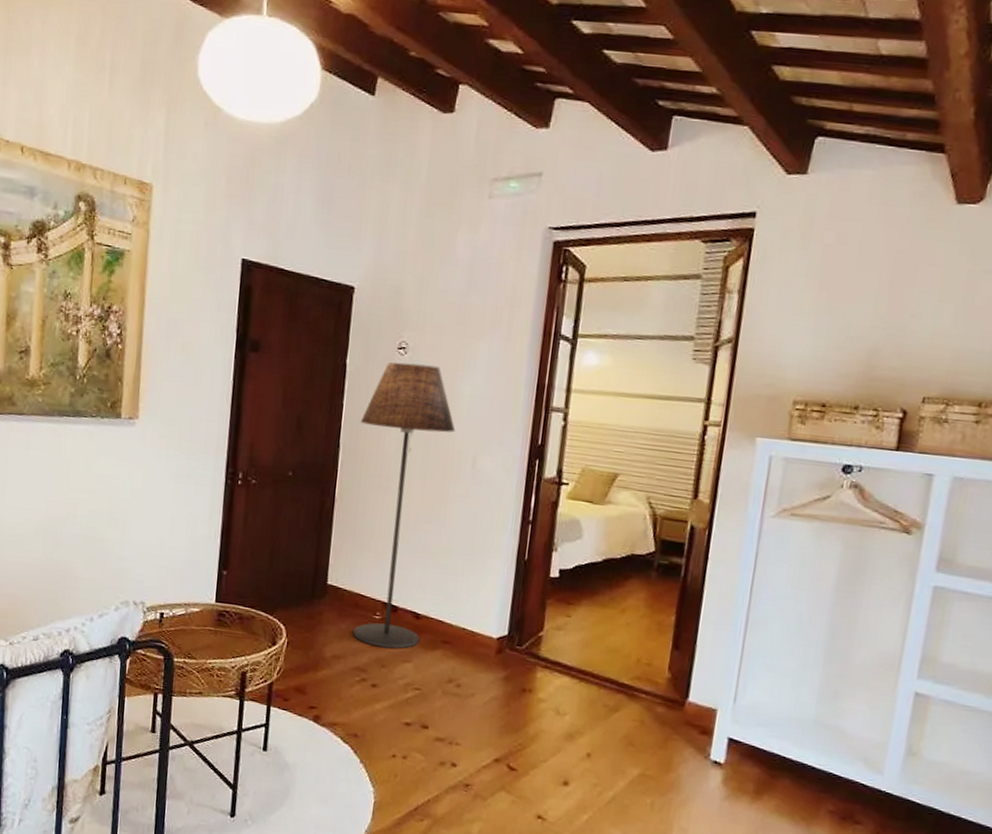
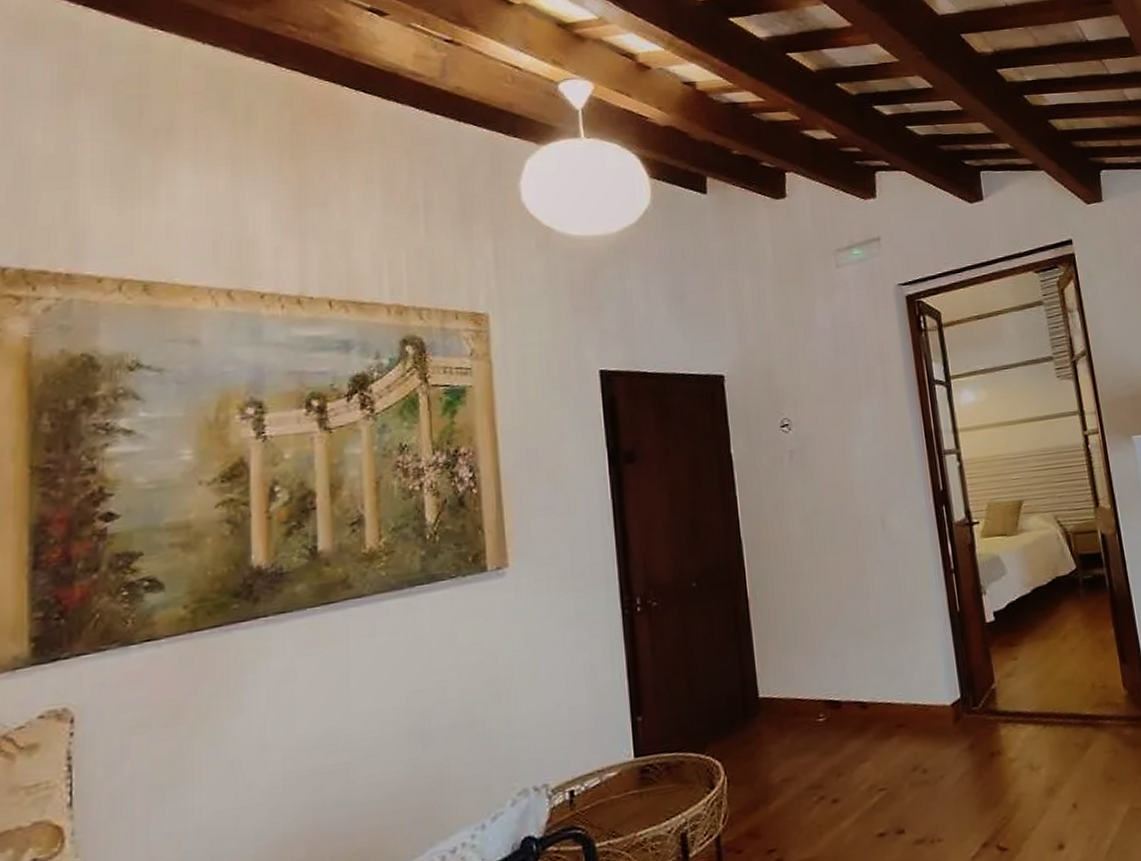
floor lamp: present [352,362,456,649] -> none [758,435,873,755]

